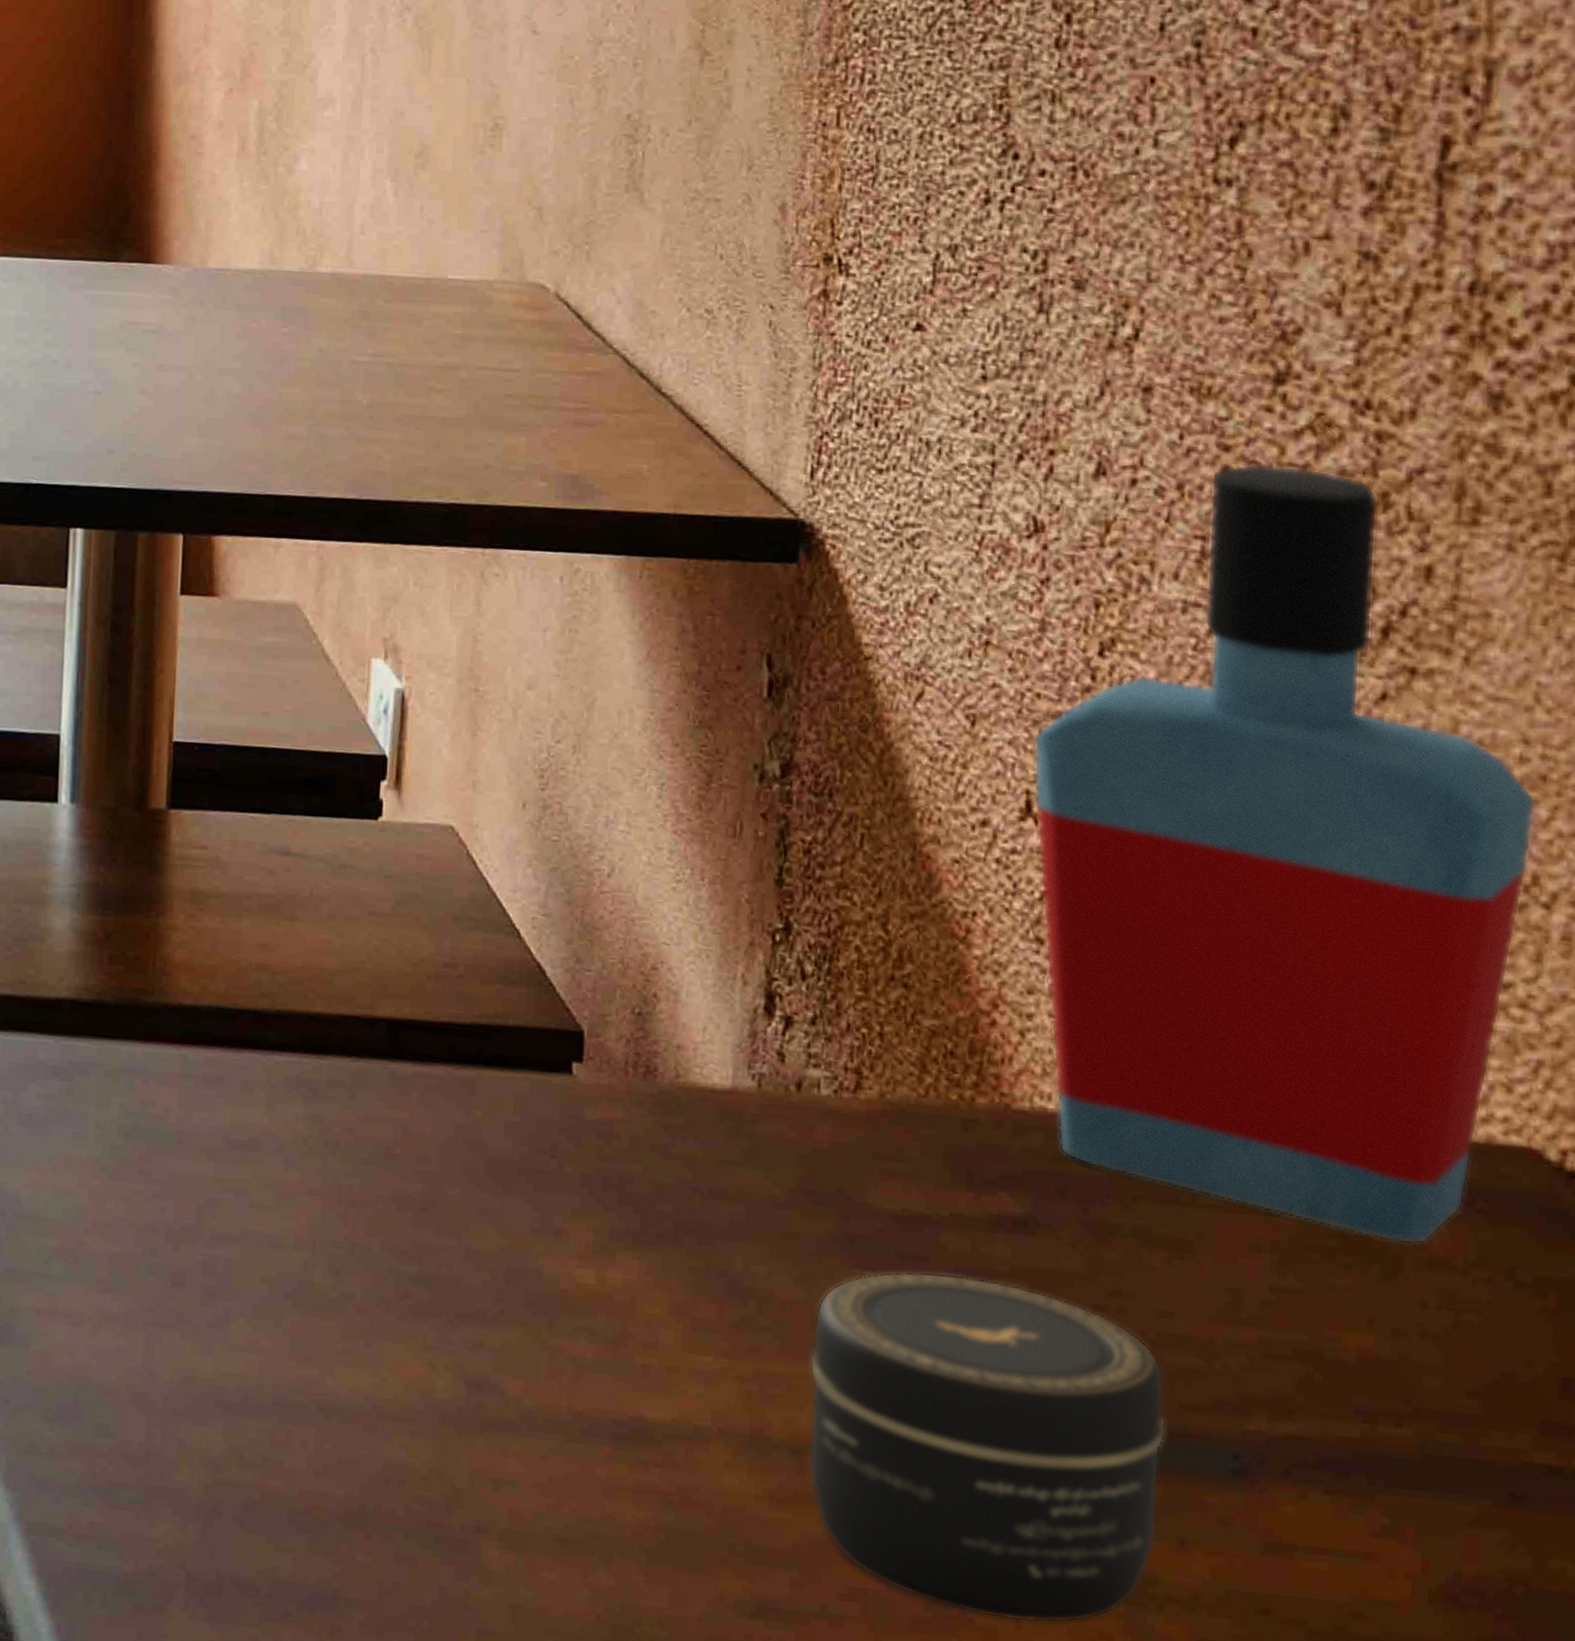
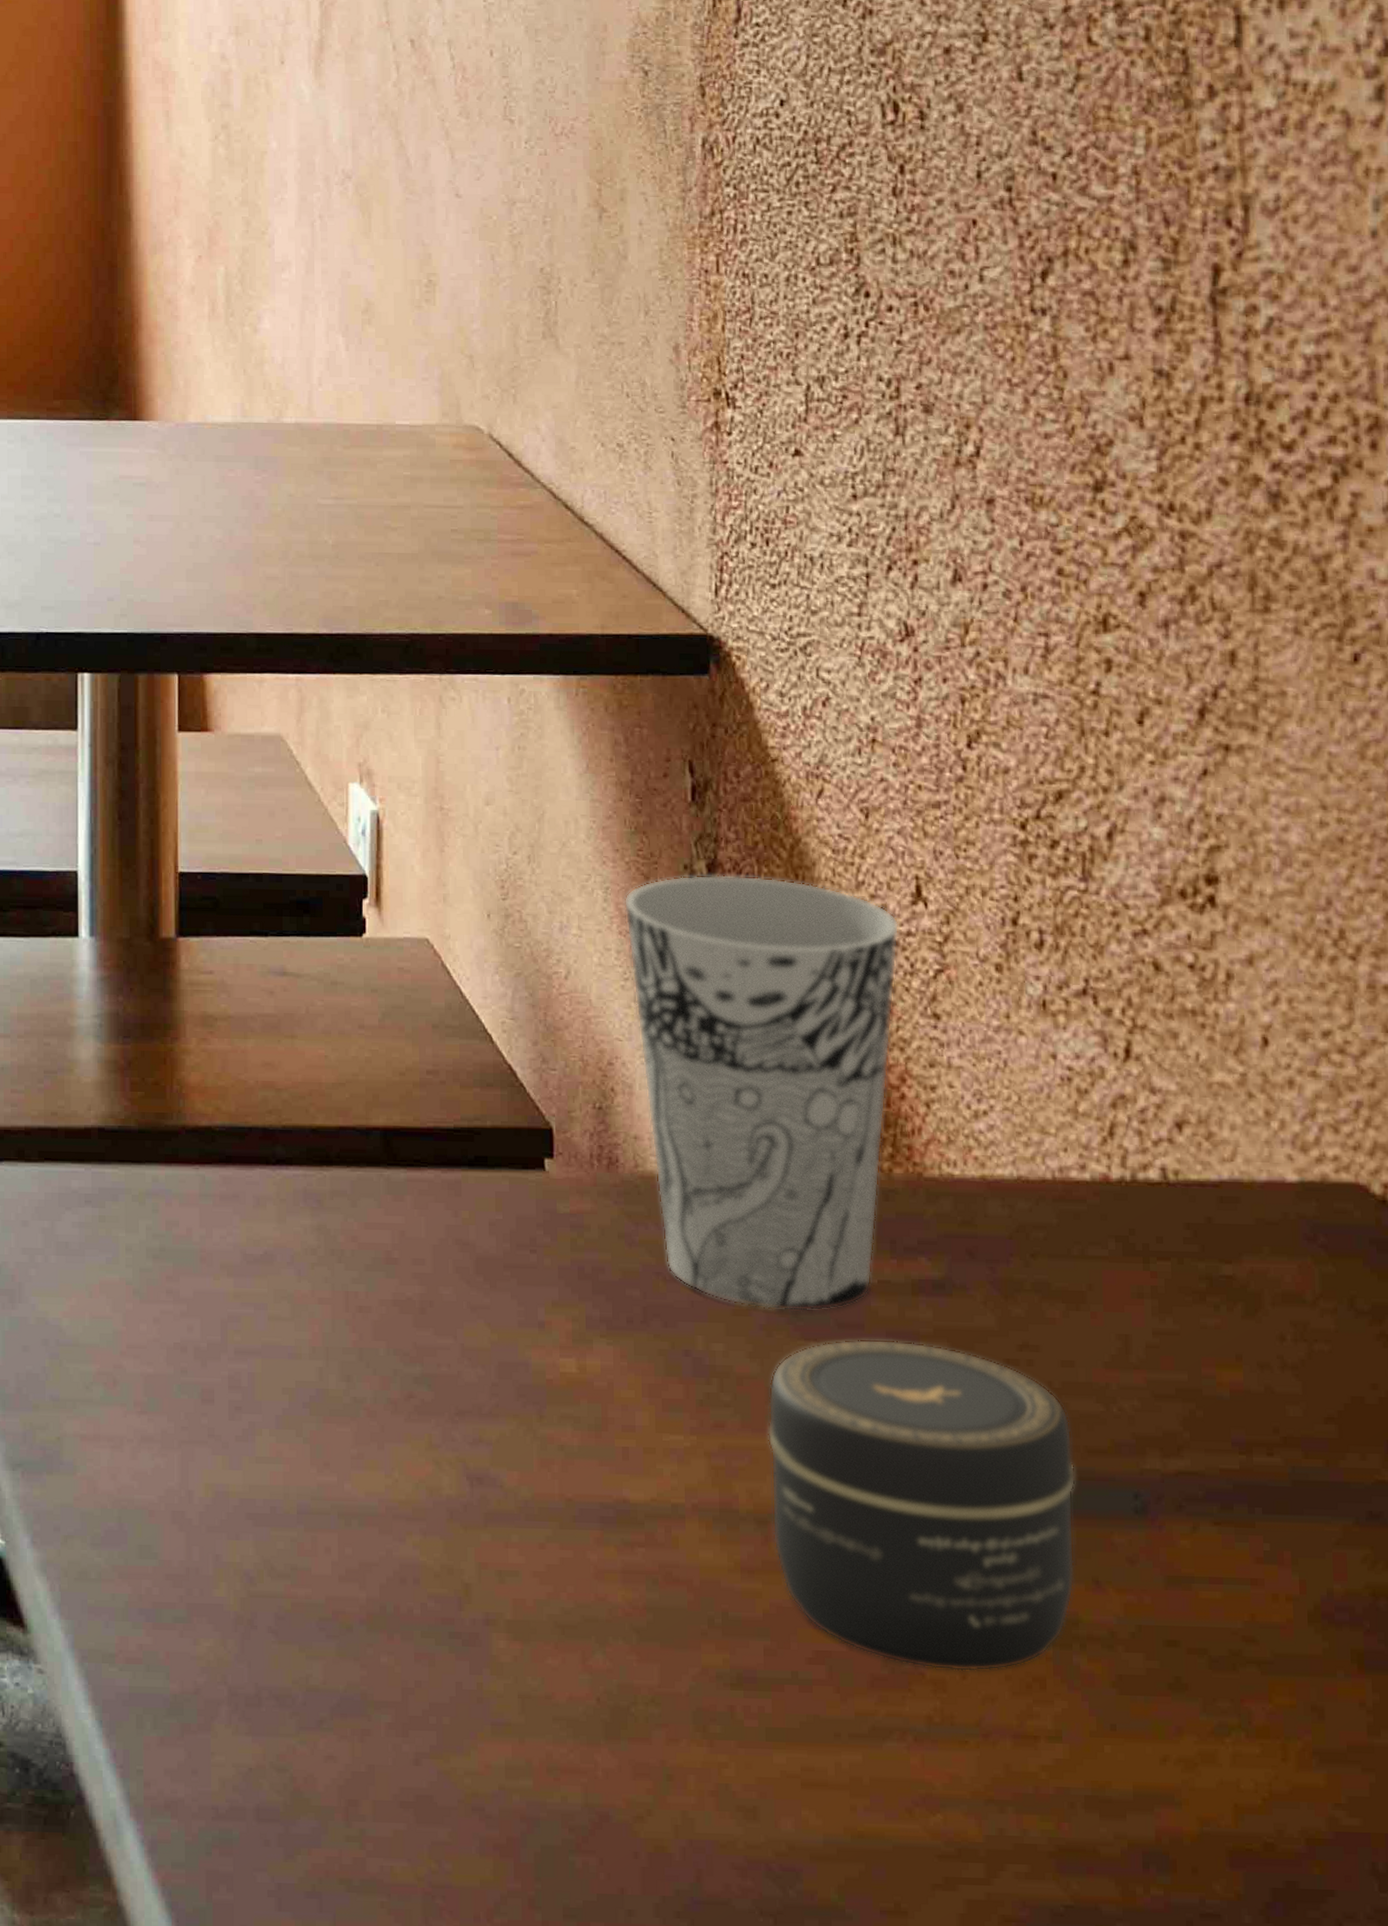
cup: none [681,775,1003,1241] -> present [624,875,900,1312]
bottle: present [1033,463,1537,1244] -> none [918,564,1337,1281]

